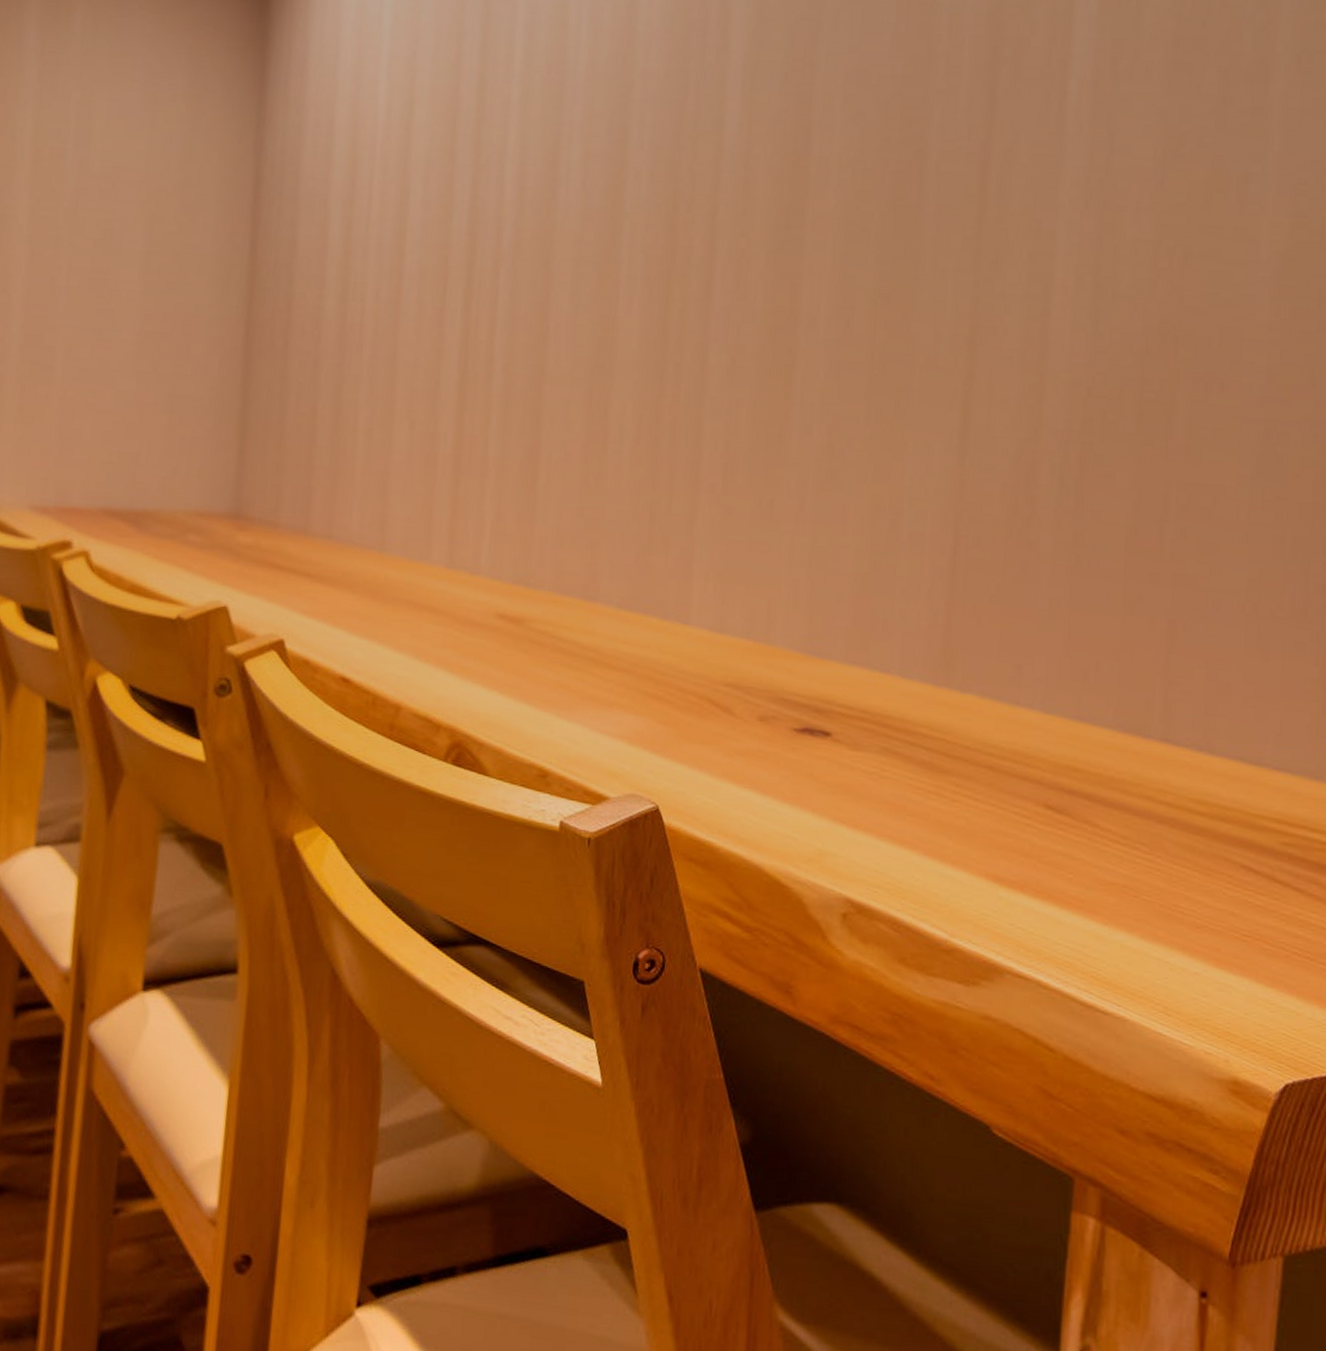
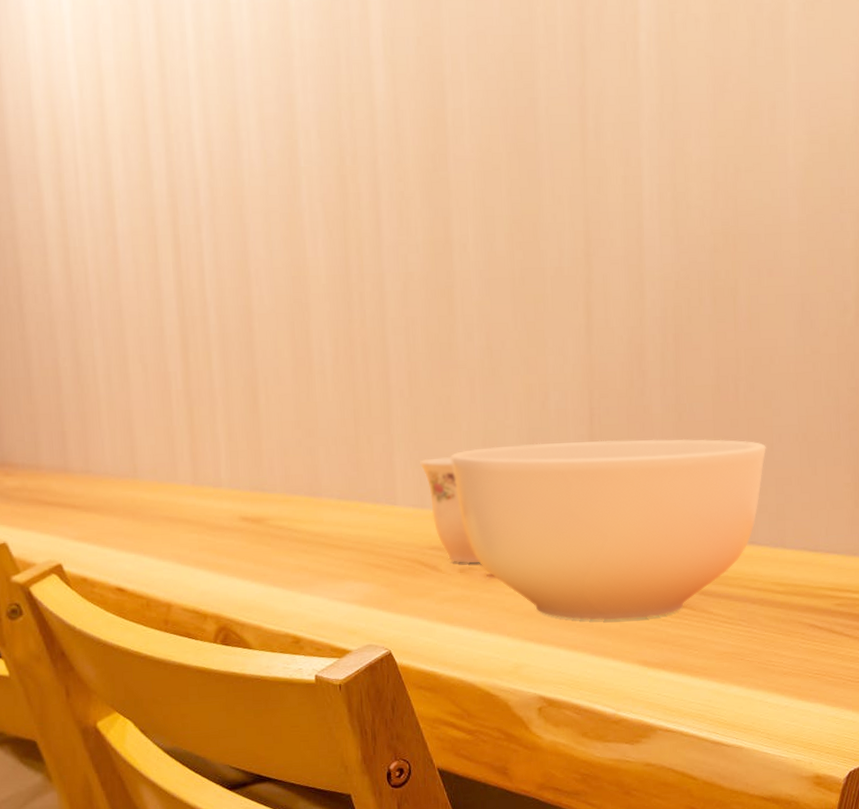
teacup: none [723,572,788,711] -> present [419,456,480,563]
bowl: none [764,567,1199,819] -> present [451,438,767,621]

